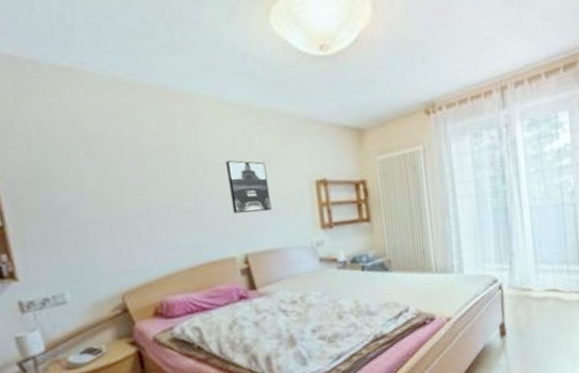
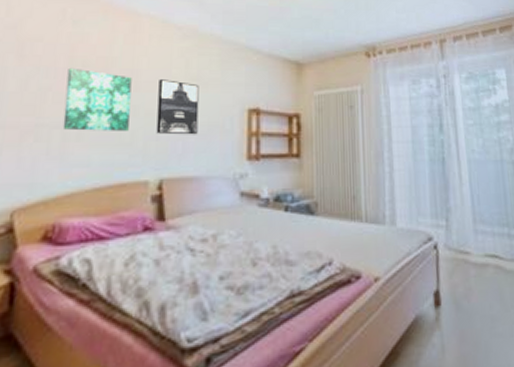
wall art: none [137,159,207,219] -> present [62,67,132,131]

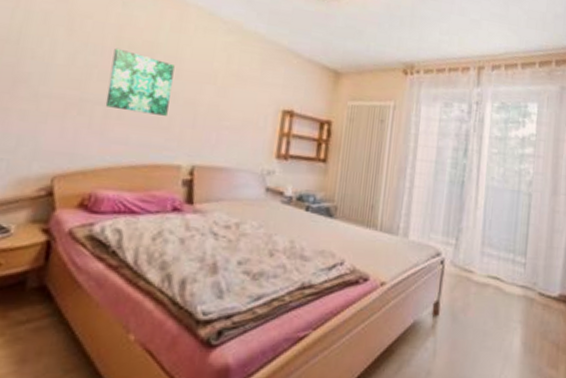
wall art: present [156,79,199,135] -> none [193,70,238,129]

